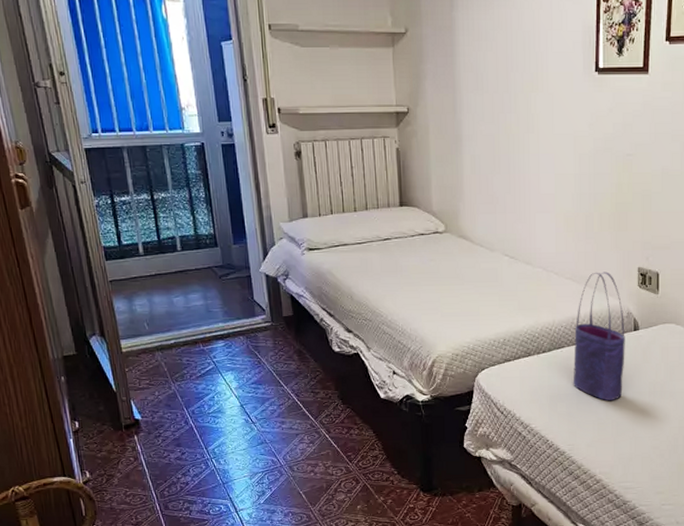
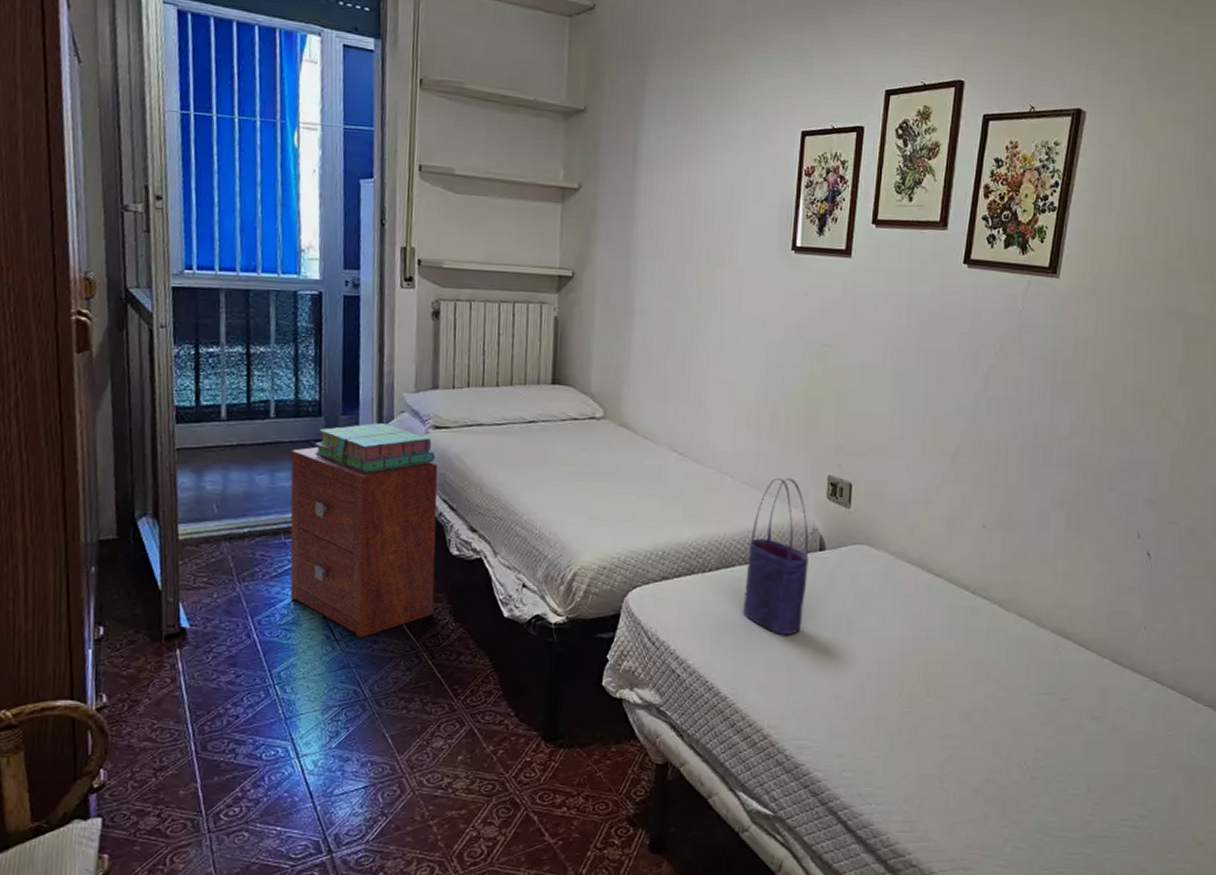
nightstand: none [198,272,325,420] -> present [290,447,438,638]
stack of books: none [215,249,312,290] -> present [315,423,436,473]

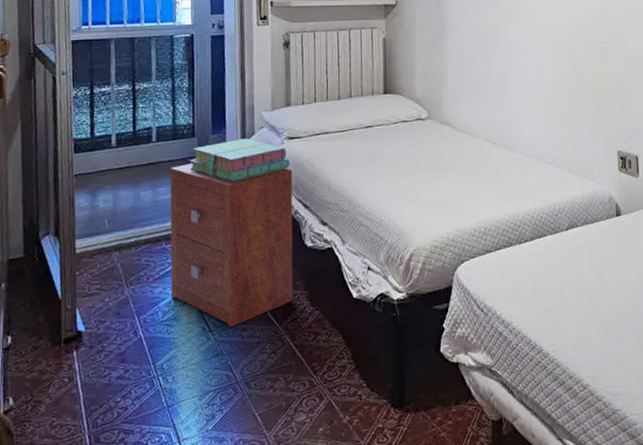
tote bag: present [742,477,809,636] -> none [556,156,609,294]

